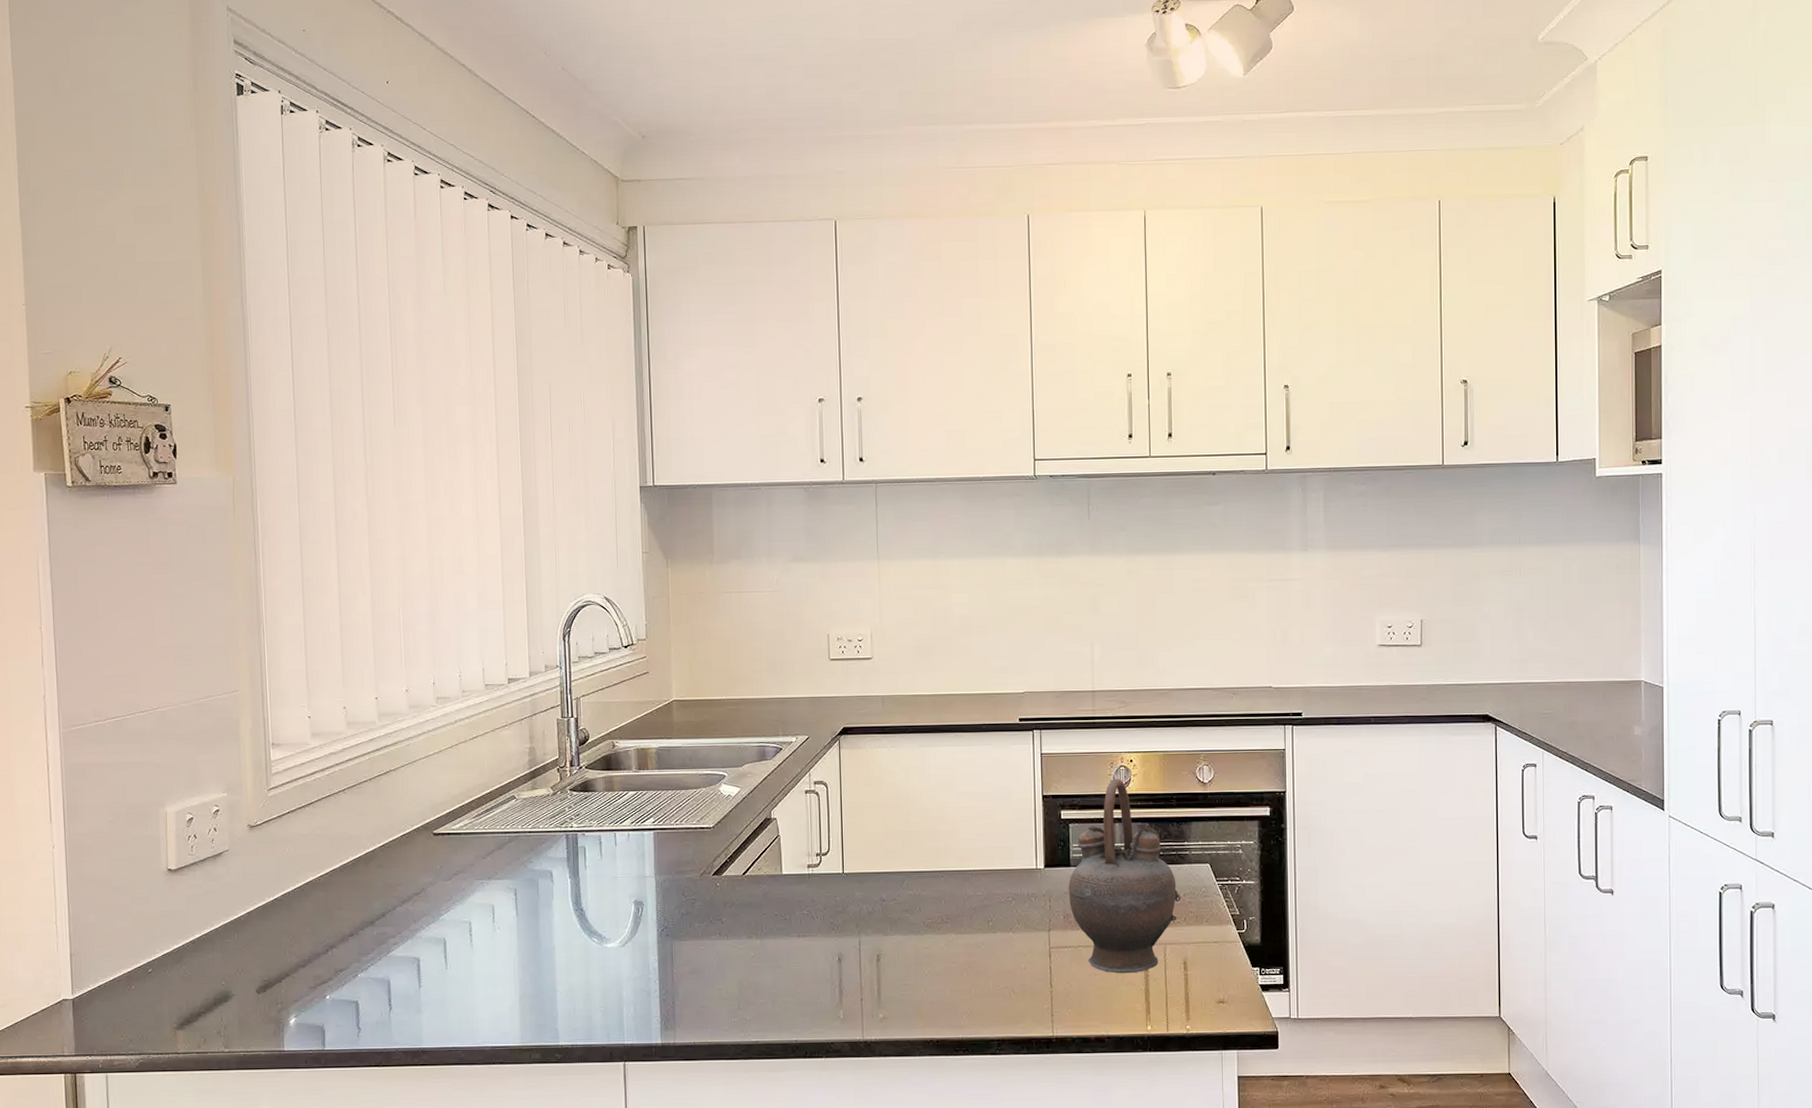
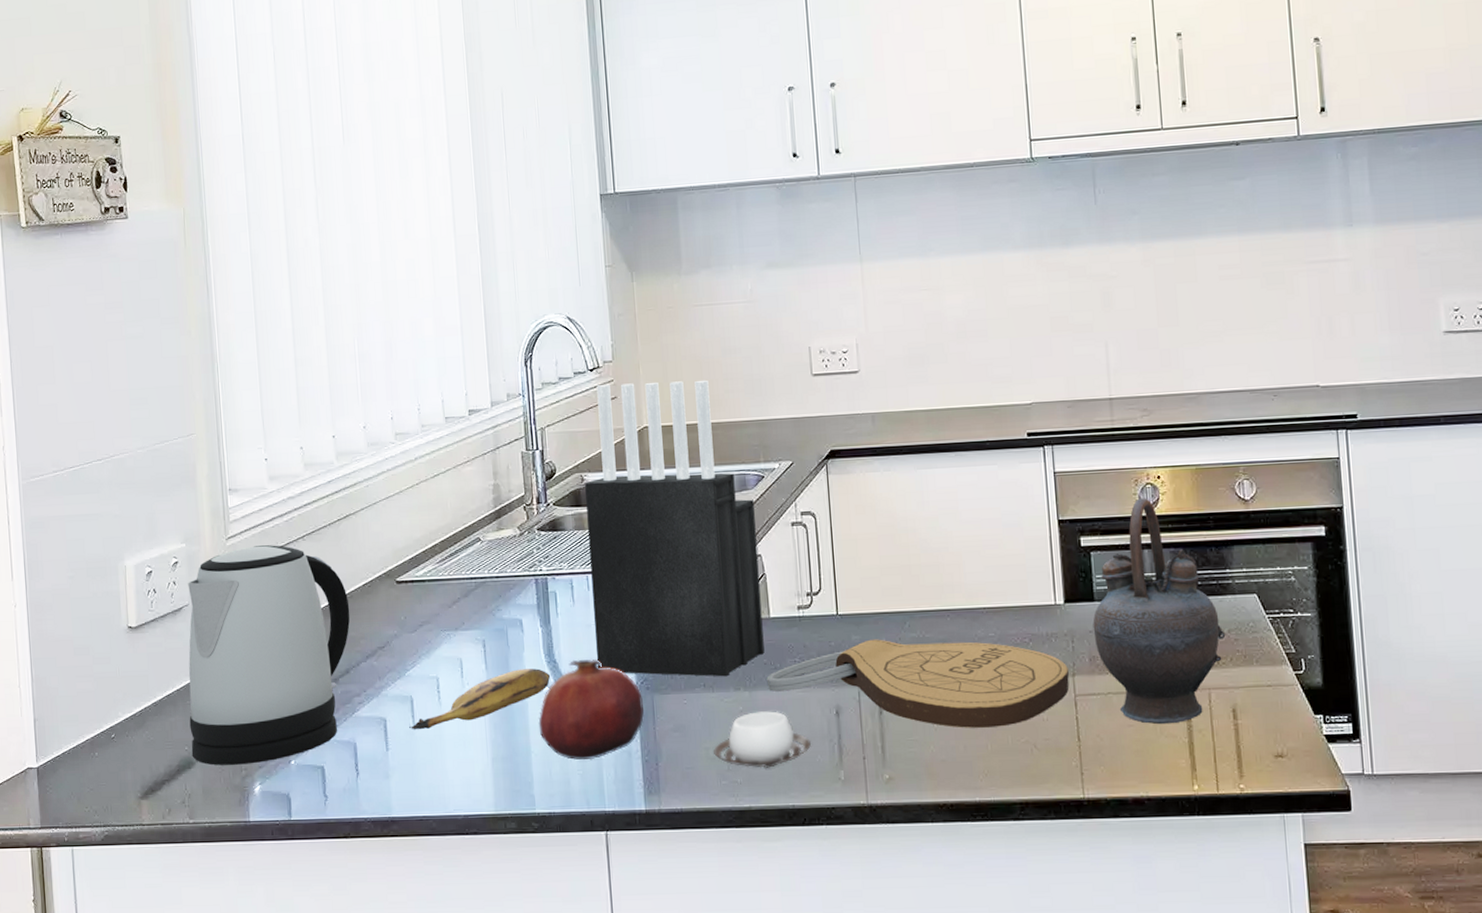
kettle: none [227,797,388,999] -> present [188,545,350,766]
banana: none [442,915,578,970] -> present [409,668,551,730]
fruit: none [564,908,663,999] -> present [538,659,644,761]
knife block: none [616,660,776,926] -> present [585,380,765,677]
cup: none [726,957,814,1007] -> present [713,711,811,768]
cutting board: none [777,895,1045,975] -> present [766,639,1069,728]

